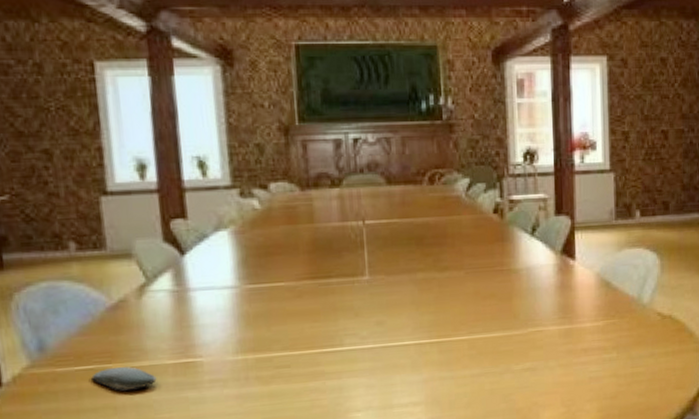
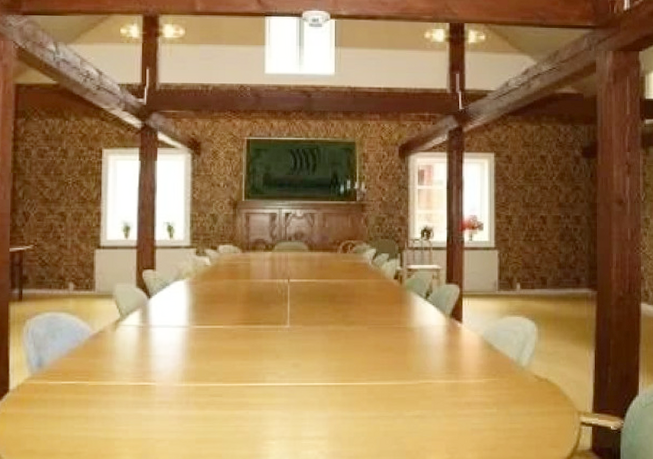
oval tray: present [91,367,157,391] -> none [73,385,120,404]

